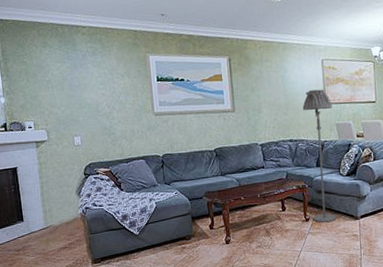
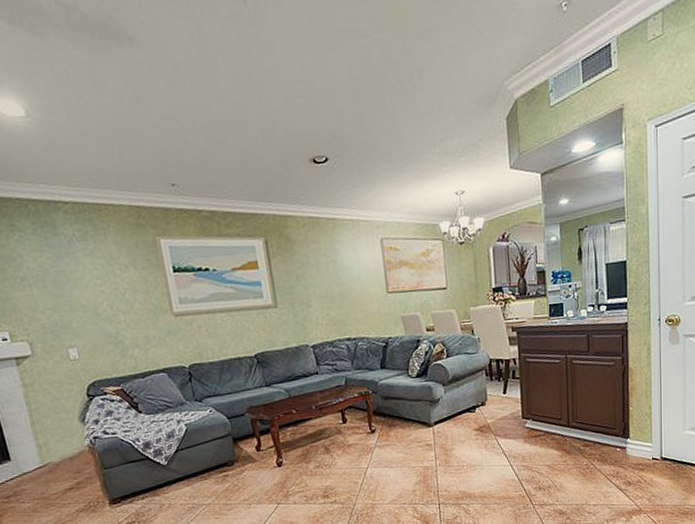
floor lamp: present [302,89,337,223] -> none [360,275,407,434]

